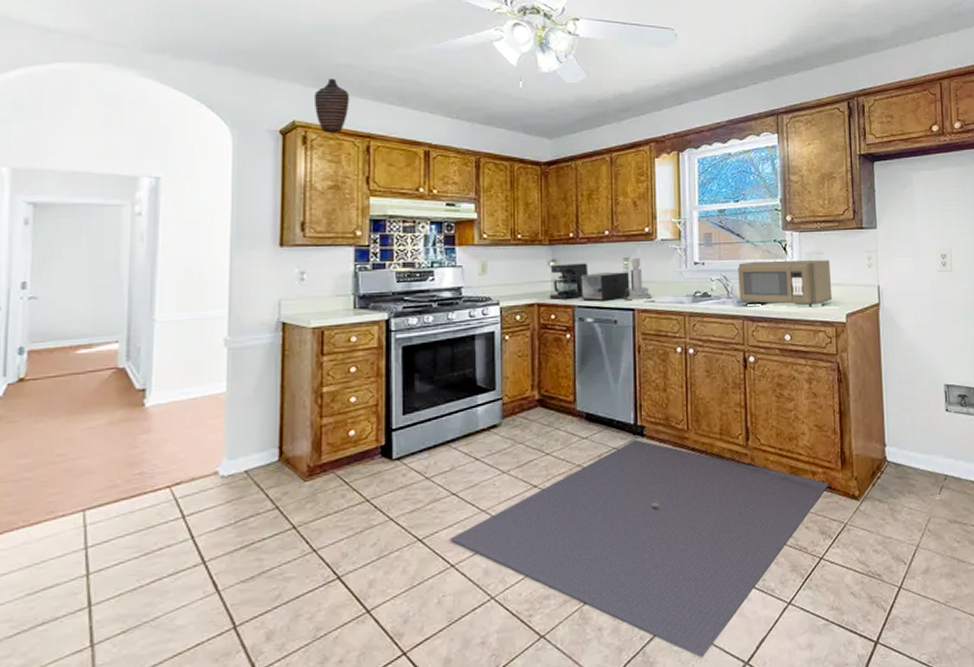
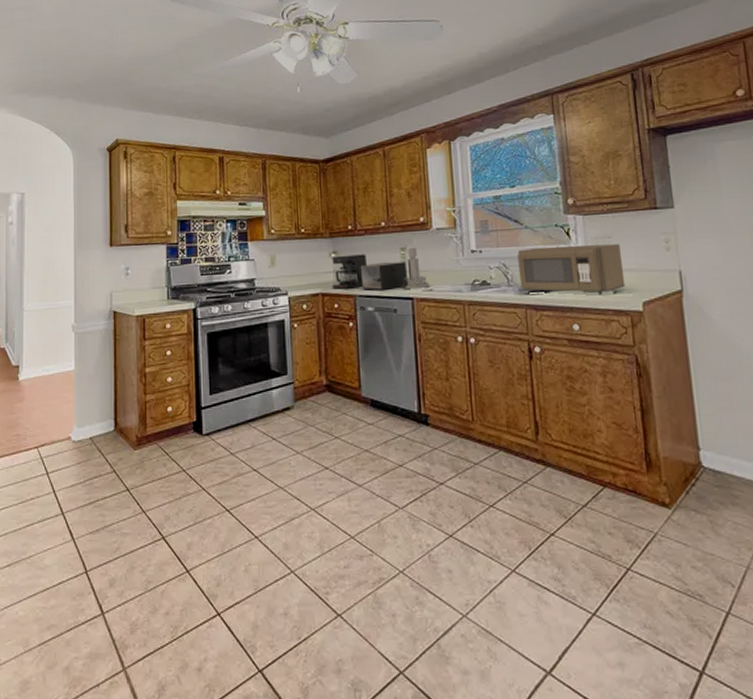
decorative vase: present [313,78,350,134] -> none [131,100,159,148]
floor mat: present [450,440,830,658] -> none [253,429,634,660]

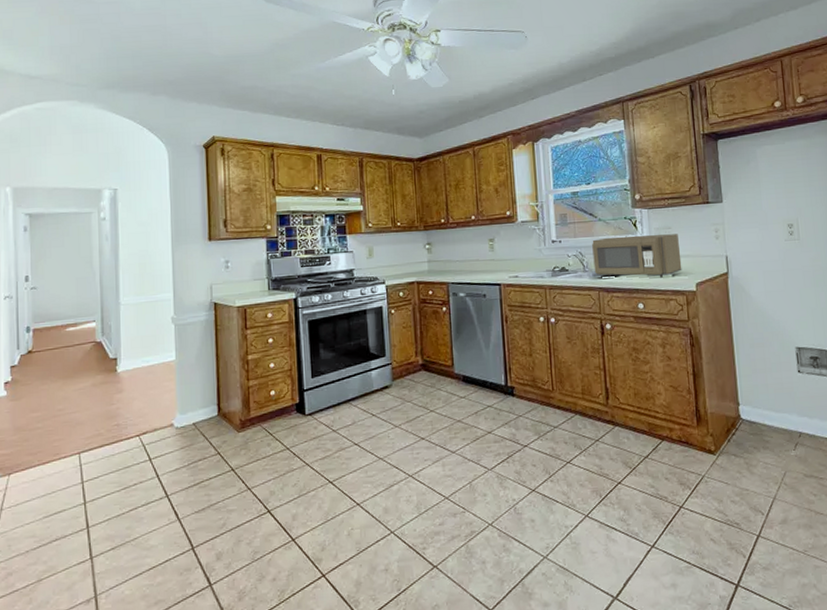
coffee maker: present [332,254,367,289] -> none [426,245,458,278]
toaster: present [360,261,408,291] -> none [452,251,496,279]
paper towel holder: present [402,247,430,290] -> none [490,238,516,277]

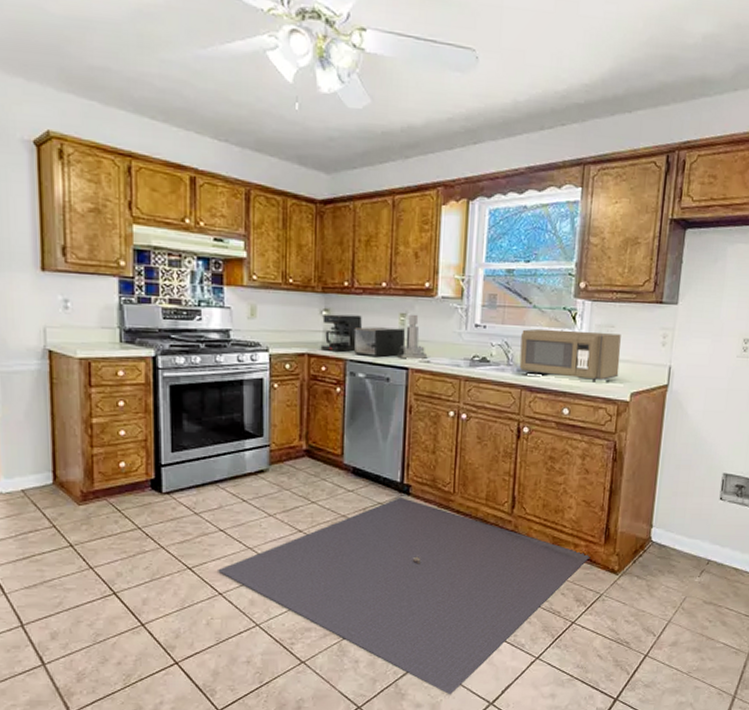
floor mat: none [355,399,687,592] -> present [218,498,591,695]
coffee maker: none [426,245,458,278] -> present [320,314,362,352]
toaster: none [452,251,496,279] -> present [353,326,406,358]
paper towel holder: none [490,238,516,277] -> present [397,314,428,360]

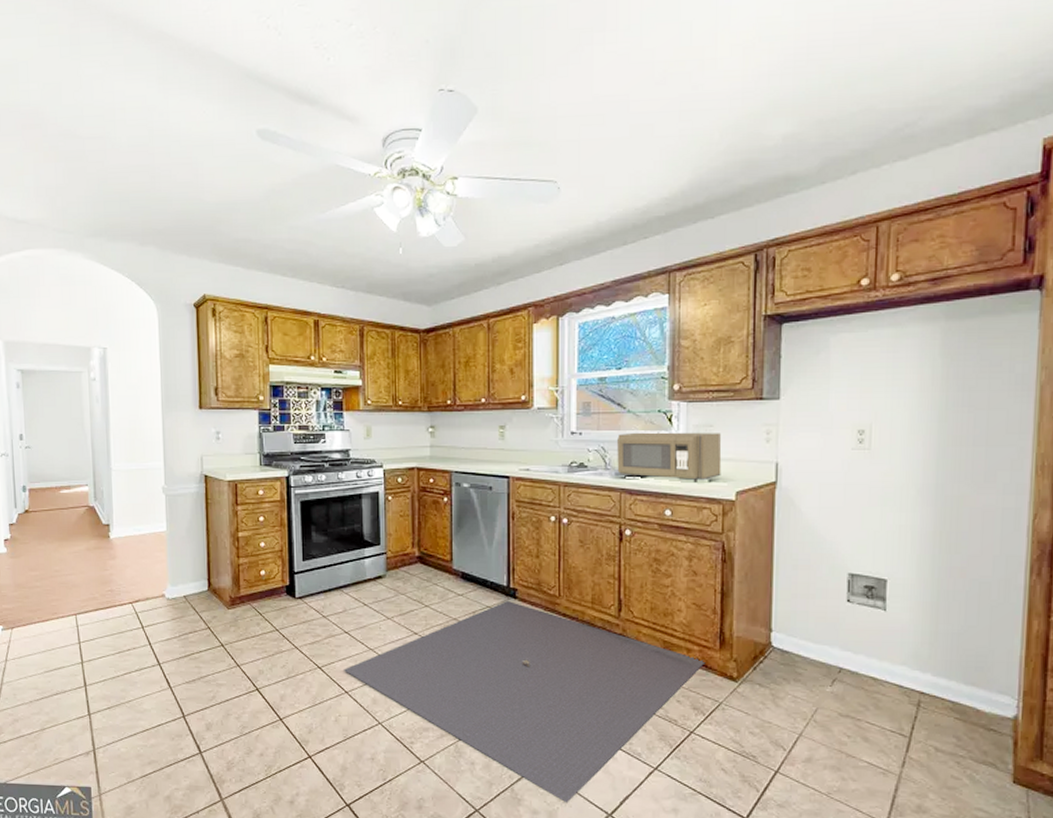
coffee maker: present [320,314,362,352] -> none [428,430,464,464]
toaster: present [353,326,406,358] -> none [457,439,506,468]
paper towel holder: present [397,314,428,360] -> none [498,425,527,468]

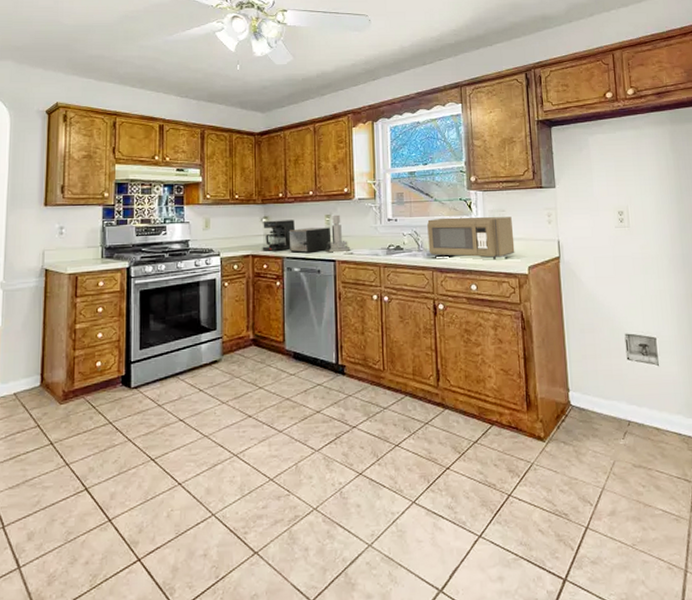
floor mat: present [344,601,706,803] -> none [178,378,516,583]
coffee maker: none [428,430,464,464] -> present [262,220,295,251]
toaster: none [457,439,506,468] -> present [288,227,332,254]
paper towel holder: none [498,425,527,468] -> present [326,214,351,253]

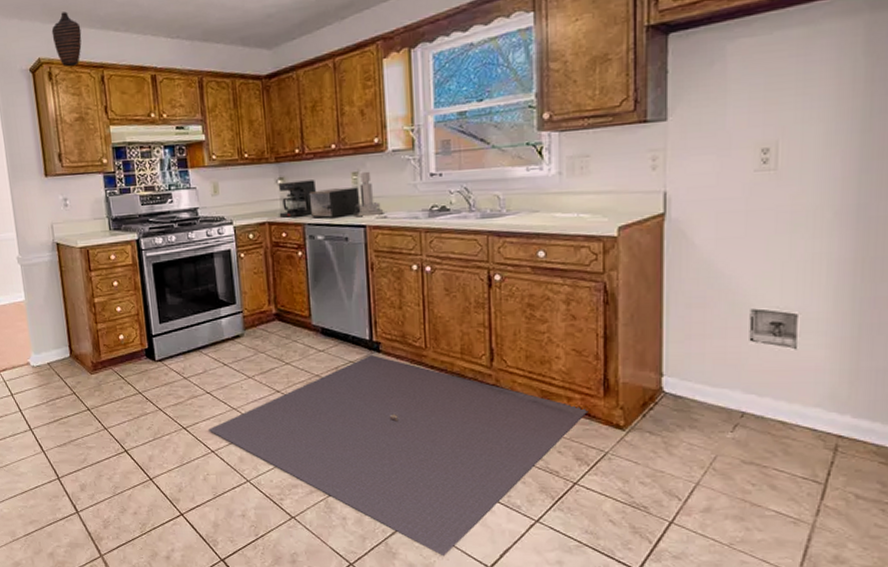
decorative vase: none [72,67,101,112] -> present [51,11,82,68]
floor mat: none [178,378,516,583] -> present [209,355,589,557]
microwave: present [427,216,515,260] -> none [482,163,601,220]

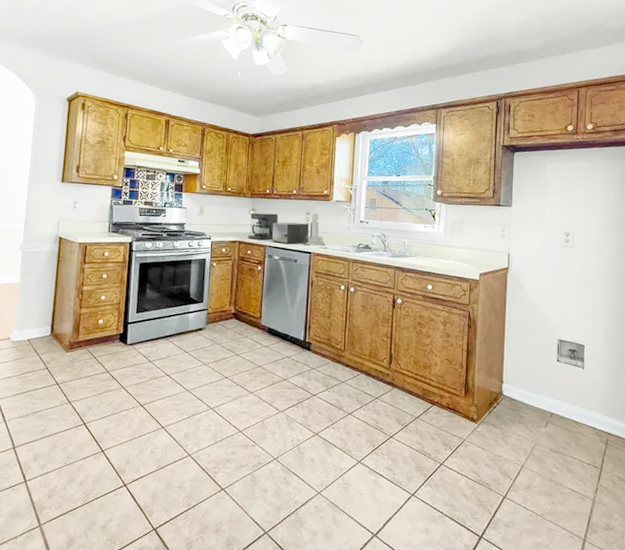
decorative vase: present [51,11,82,68] -> none [91,62,117,103]
floor mat: present [209,355,589,557] -> none [162,353,454,526]

